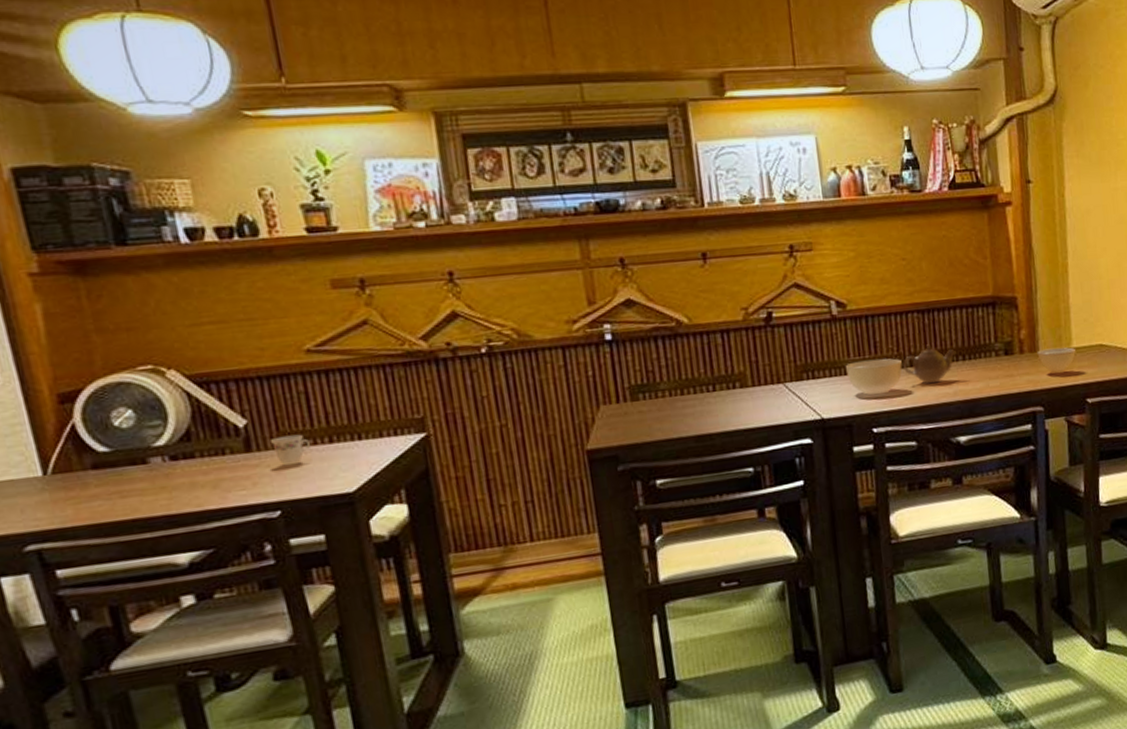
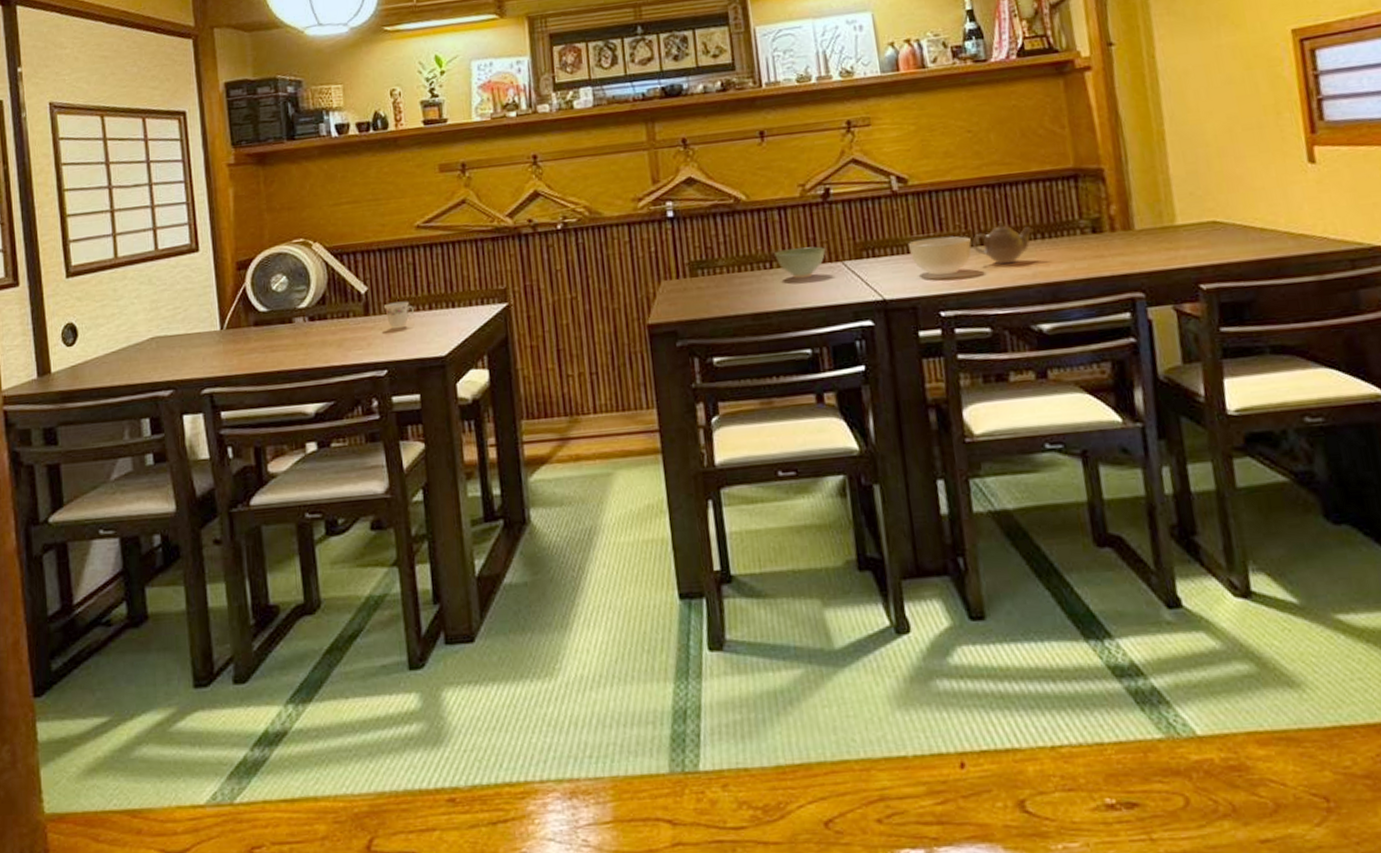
bowl: none [718,369,768,401] -> present [775,246,826,279]
bowl: present [1037,347,1076,374] -> none [1132,225,1182,256]

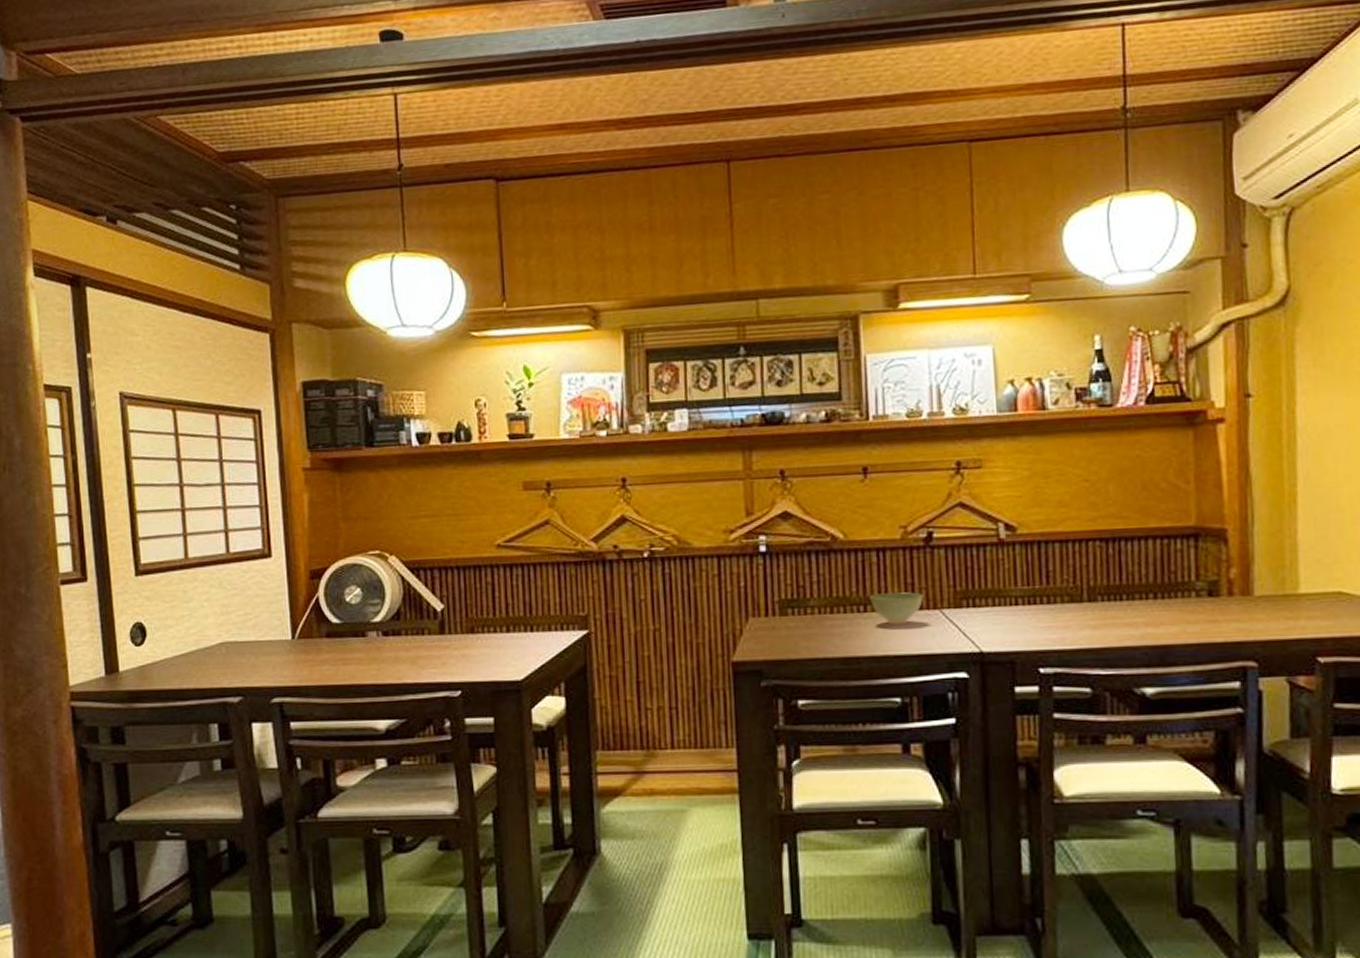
teacup: present [383,301,415,329] -> none [459,621,492,650]
bowl: present [907,236,972,275] -> none [1011,590,1079,631]
teapot: present [972,221,1034,265] -> none [1080,577,1146,623]

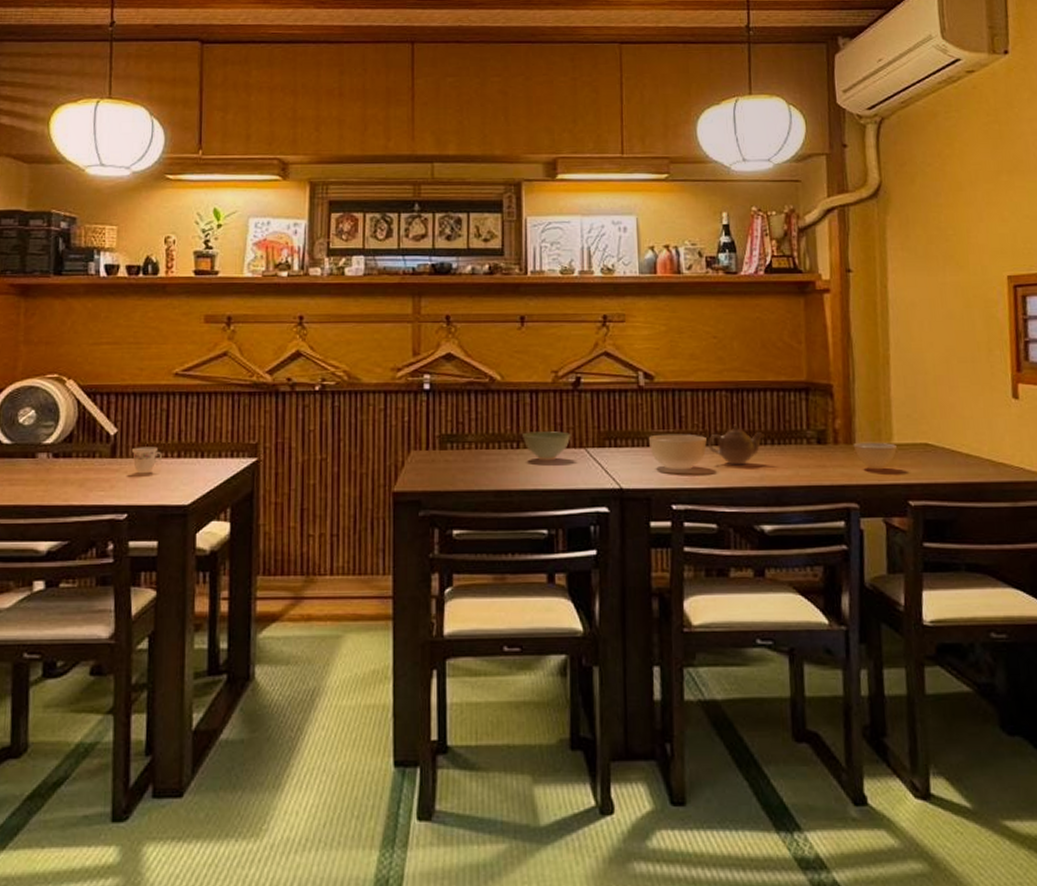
teacup: none [459,621,492,650] -> present [131,446,163,474]
bowl: none [1011,590,1079,631] -> present [648,434,707,471]
teapot: none [1080,577,1146,623] -> present [708,424,765,465]
bowl: none [1251,592,1305,624] -> present [853,442,898,470]

